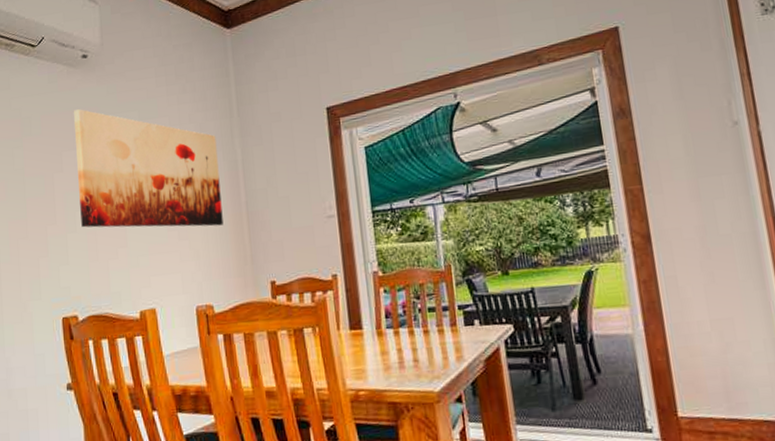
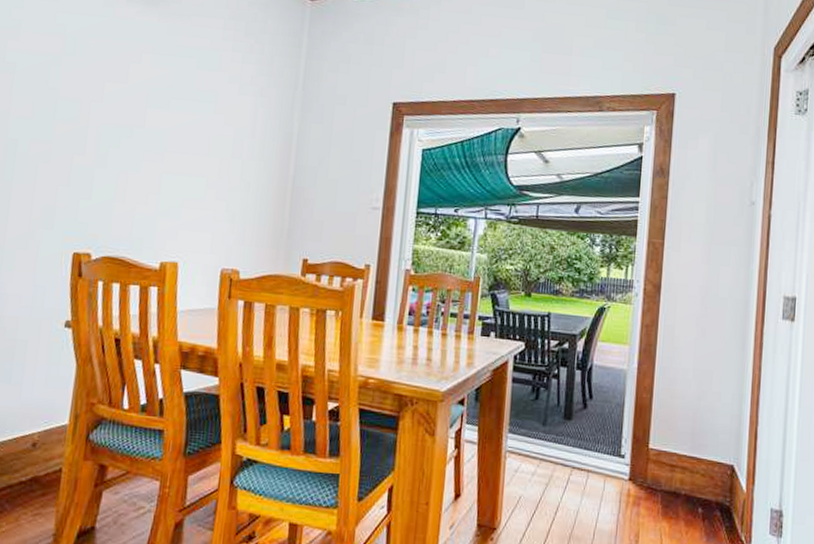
wall art: present [73,109,224,228] -> none [113,41,276,194]

